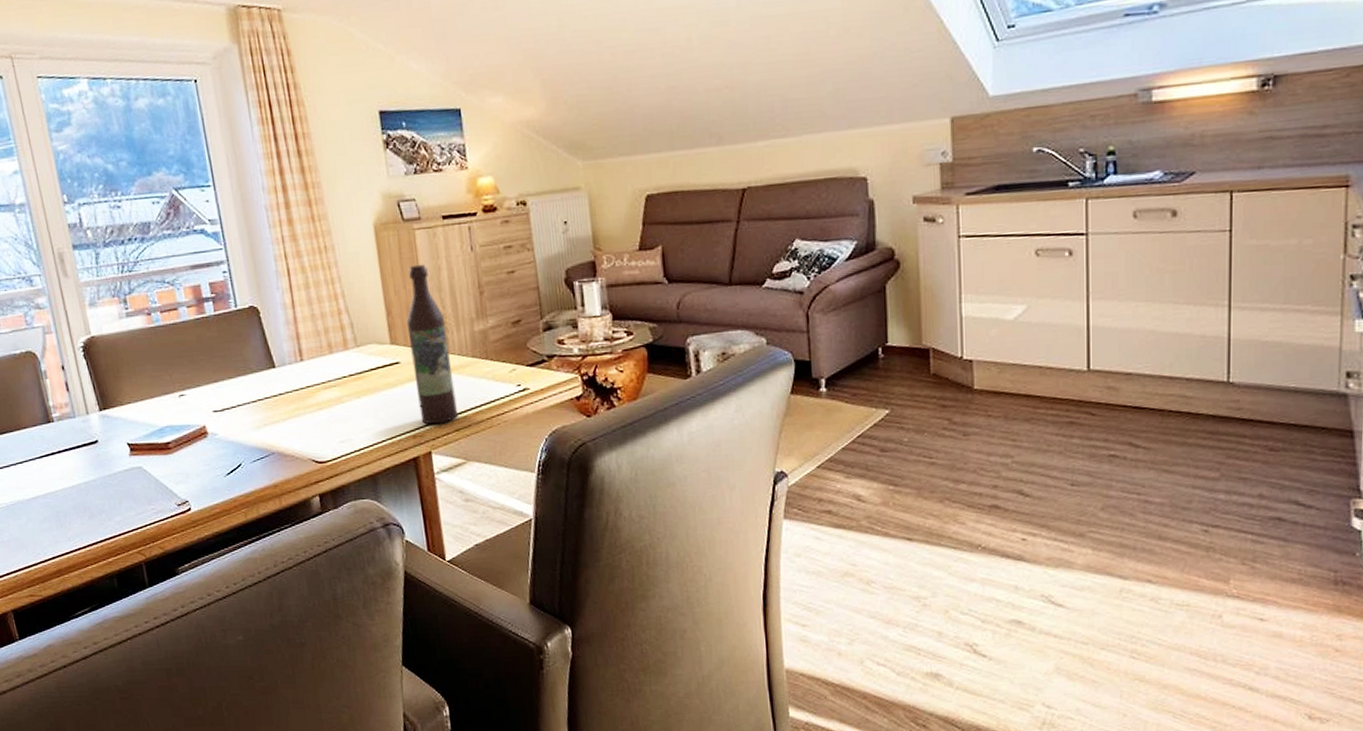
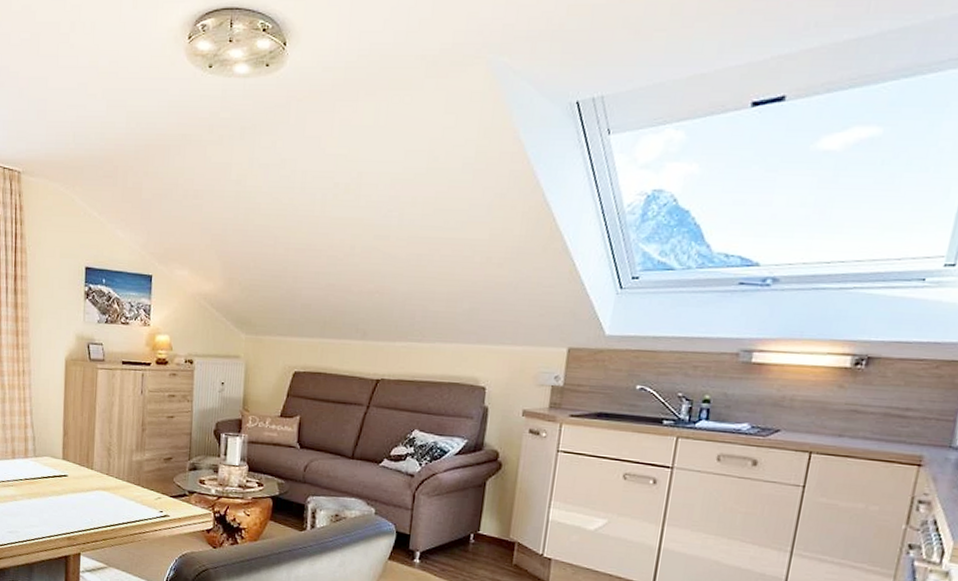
wine bottle: present [406,264,458,425] -> none [76,397,110,532]

